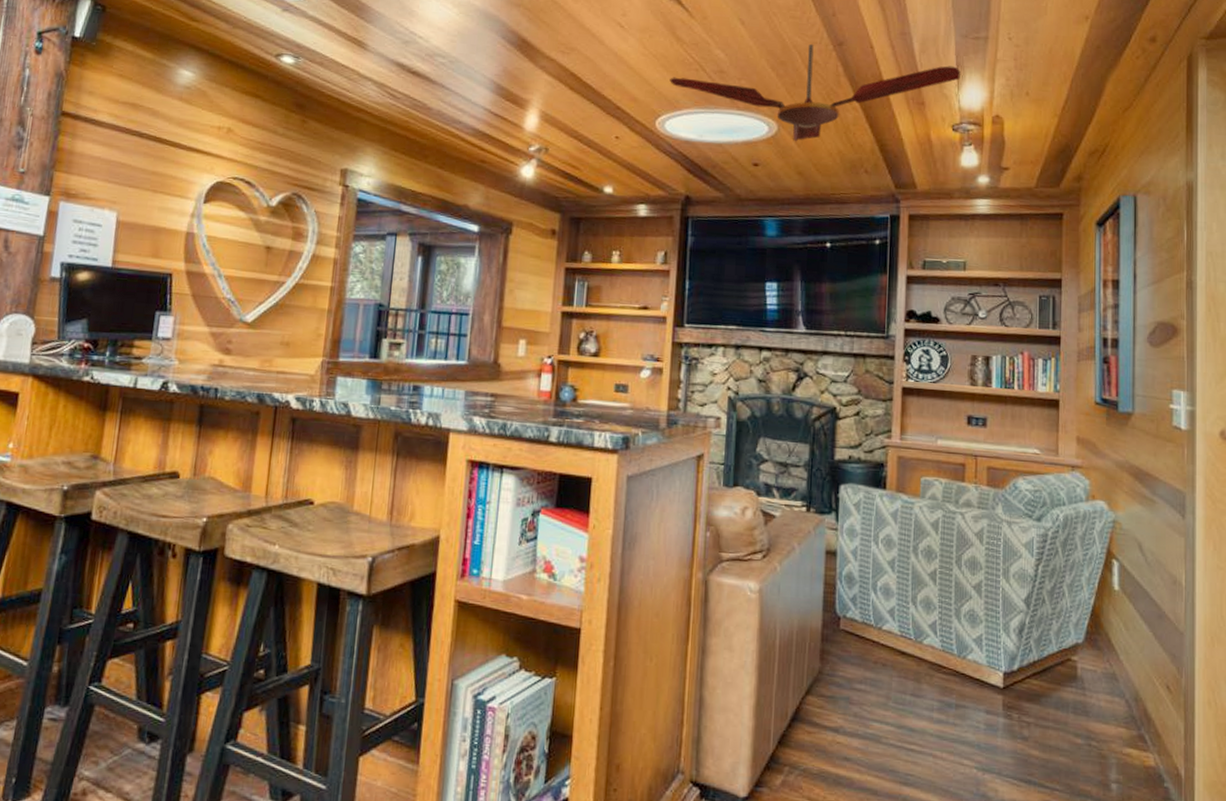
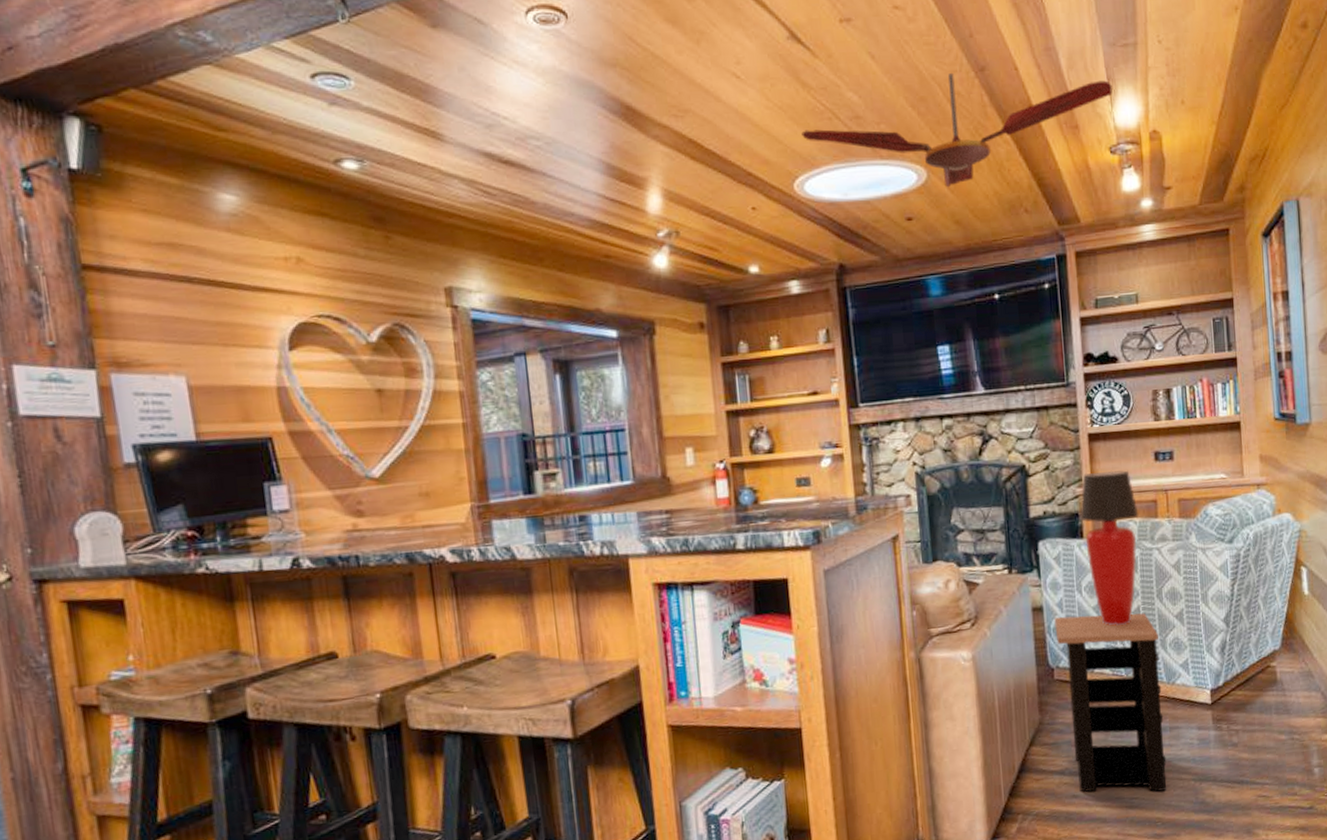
side table: none [846,564,953,773] -> present [1054,613,1167,792]
table lamp: none [885,425,945,586] -> present [1080,470,1139,626]

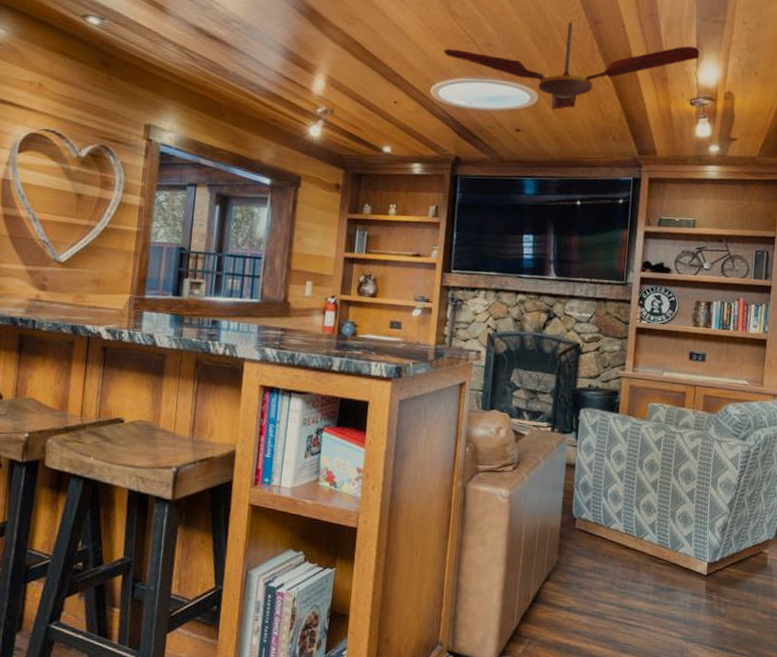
side table: present [1054,613,1167,792] -> none [581,475,670,643]
table lamp: present [1080,470,1139,626] -> none [618,359,669,493]

